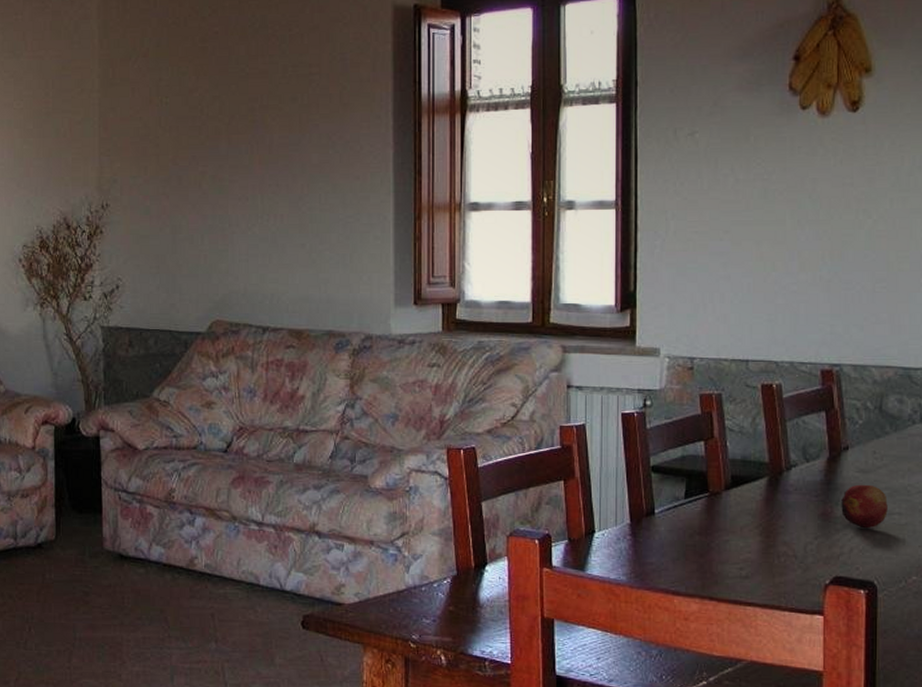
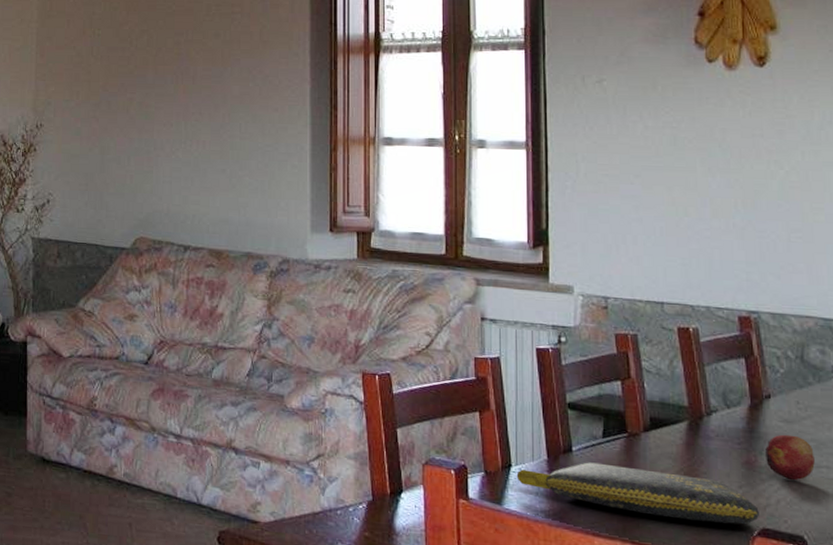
pouch: none [599,523,833,575] -> present [516,462,759,525]

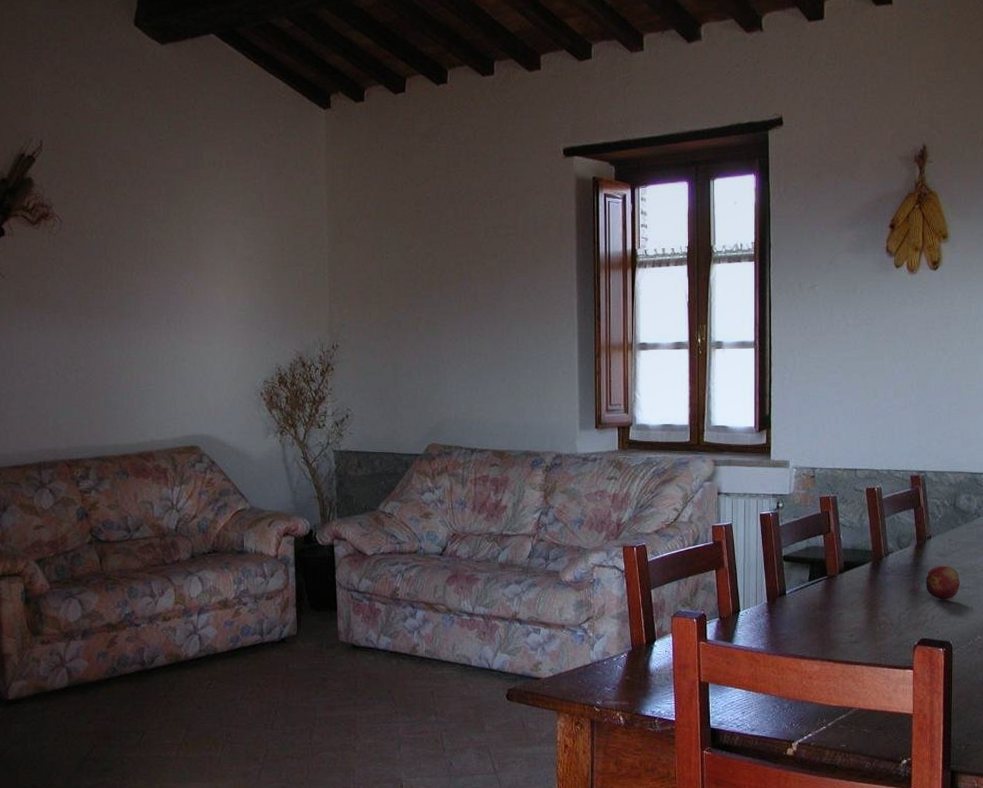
pouch: present [516,462,759,525] -> none [744,601,920,639]

